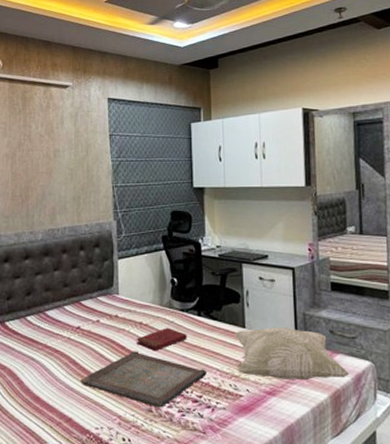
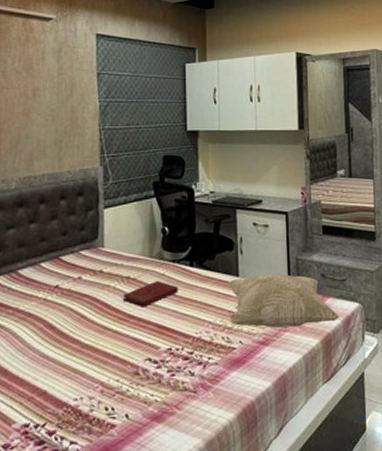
serving tray: present [81,351,208,408] -> none [58,308,199,370]

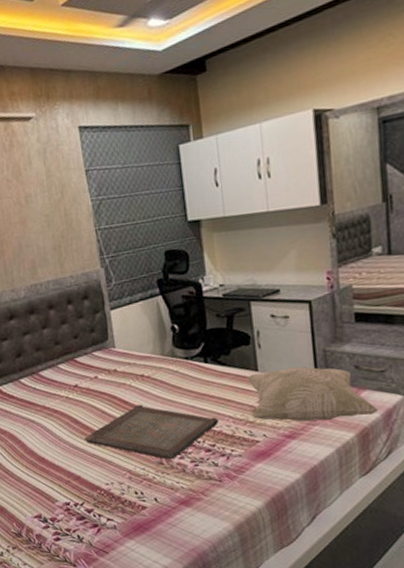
serving tray: none [58,308,199,370] -> present [85,404,219,460]
book: present [122,280,178,307] -> none [138,377,194,403]

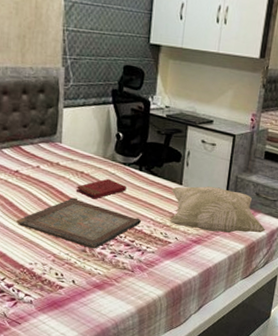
book: none [138,377,194,403] -> present [75,178,127,199]

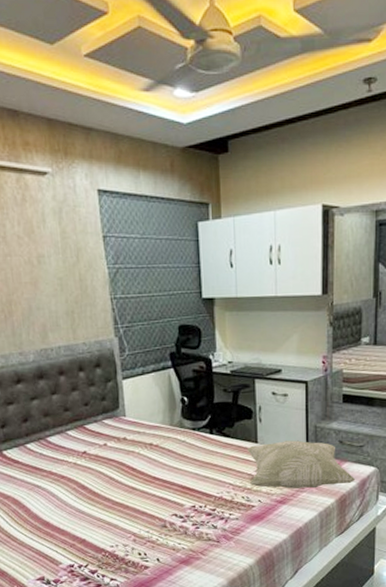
serving tray: present [17,197,142,249] -> none [91,471,221,523]
book: present [75,178,127,199] -> none [146,447,199,471]

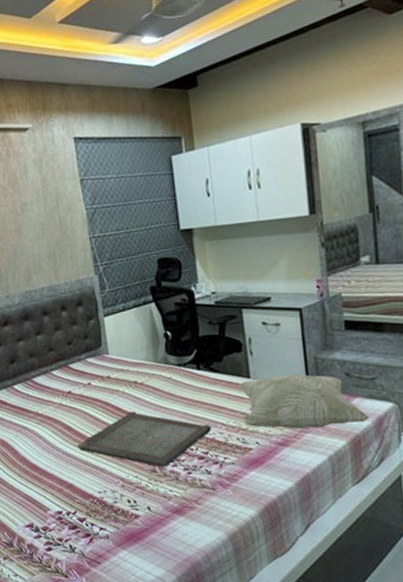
serving tray: none [91,471,221,523] -> present [77,411,212,467]

